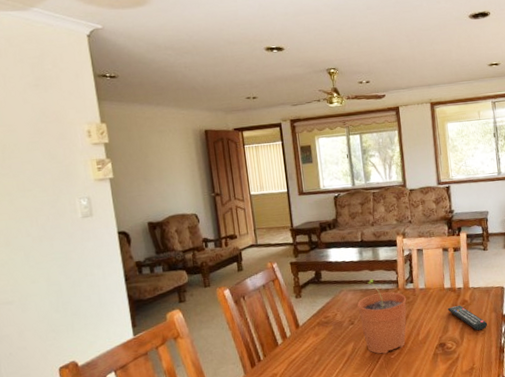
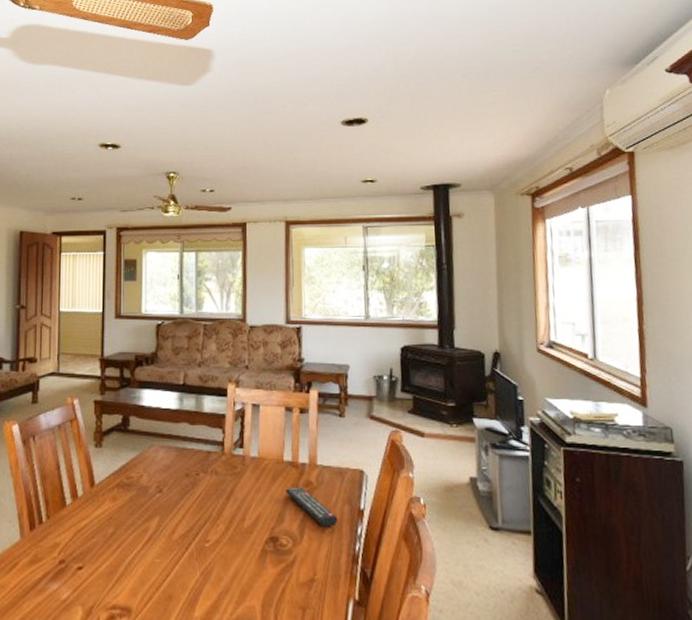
plant pot: present [357,278,407,354] -> none [170,434,233,539]

